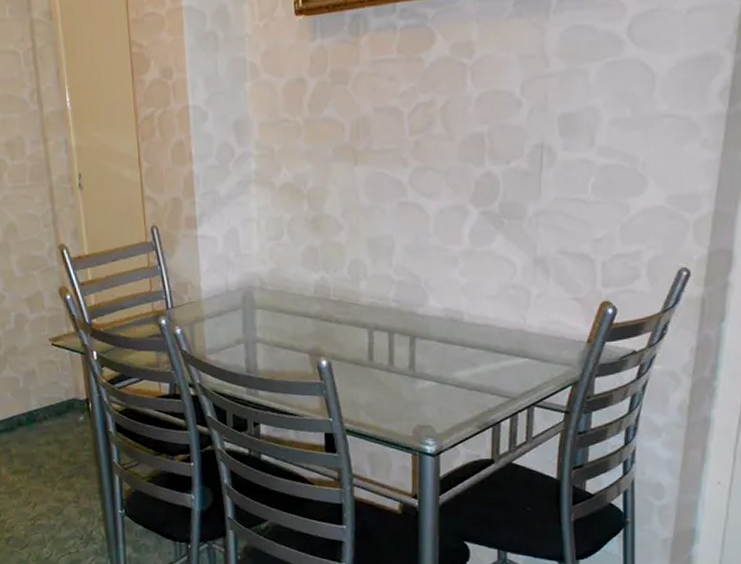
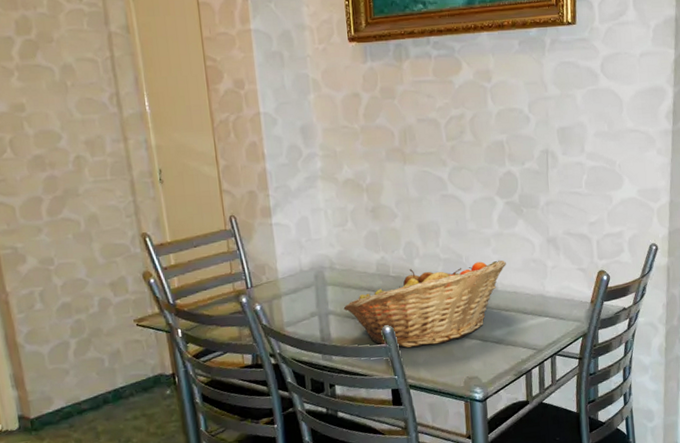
fruit basket: none [273,284,477,386] -> present [343,260,506,348]

